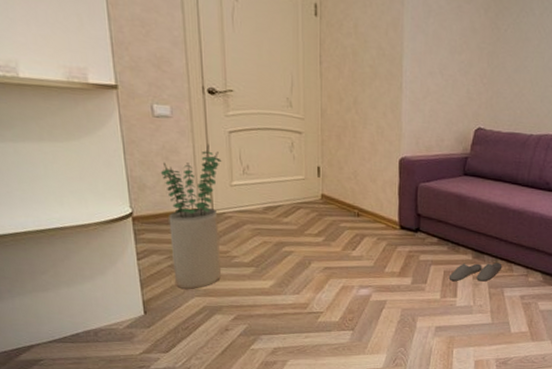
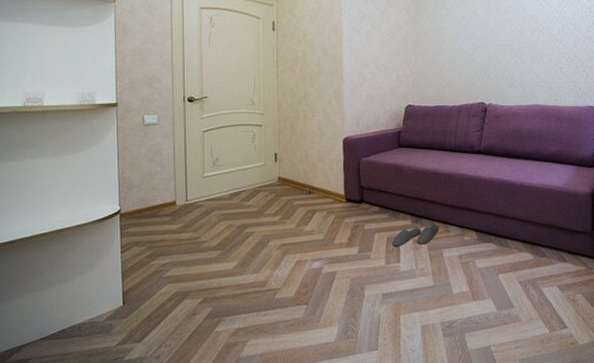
vase: present [160,144,222,289] -> none [145,143,196,277]

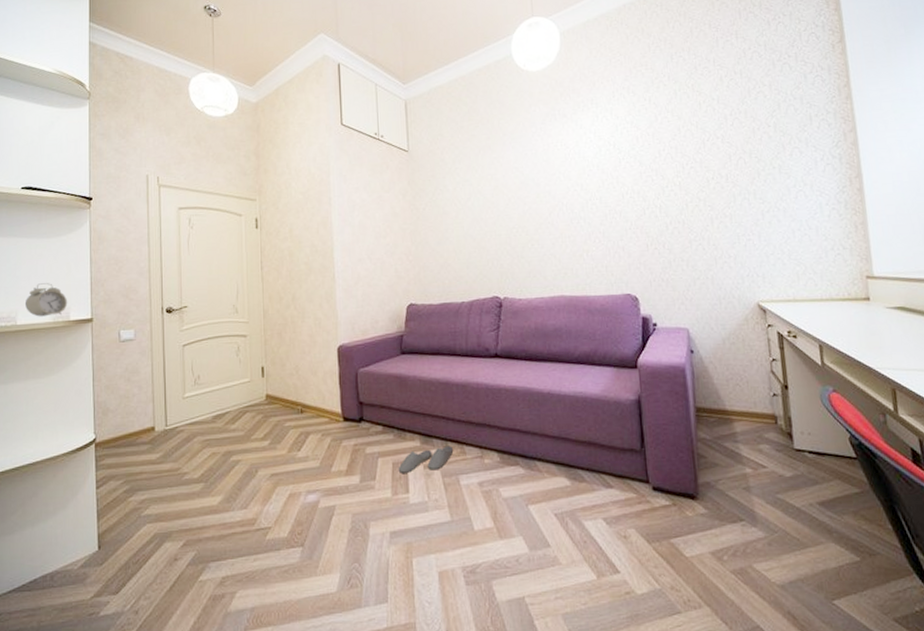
alarm clock: none [52,69,94,99] -> present [25,283,68,317]

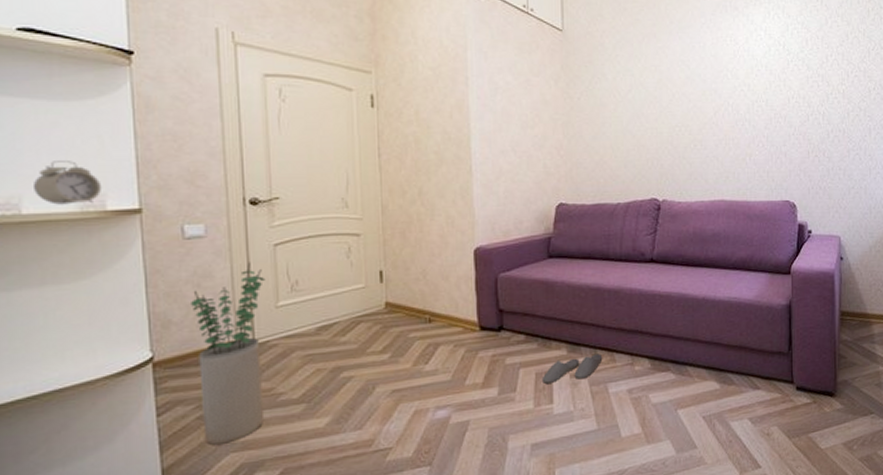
vase: none [122,360,176,515] -> present [189,262,266,445]

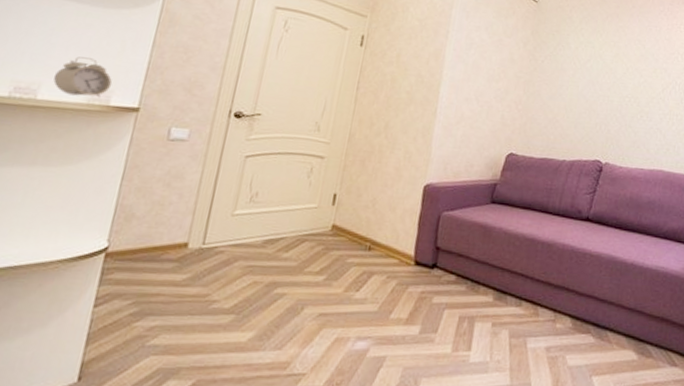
vase: present [189,262,266,445] -> none [130,169,230,345]
slippers: present [541,353,602,383] -> none [463,305,526,329]

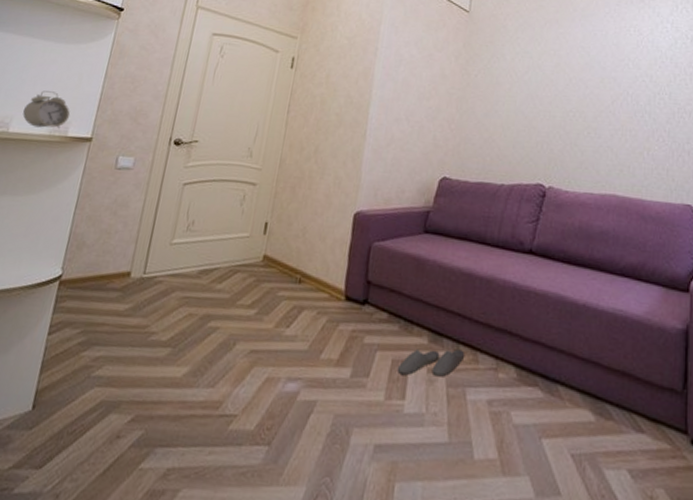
slippers: none [463,305,526,329] -> present [397,349,464,377]

